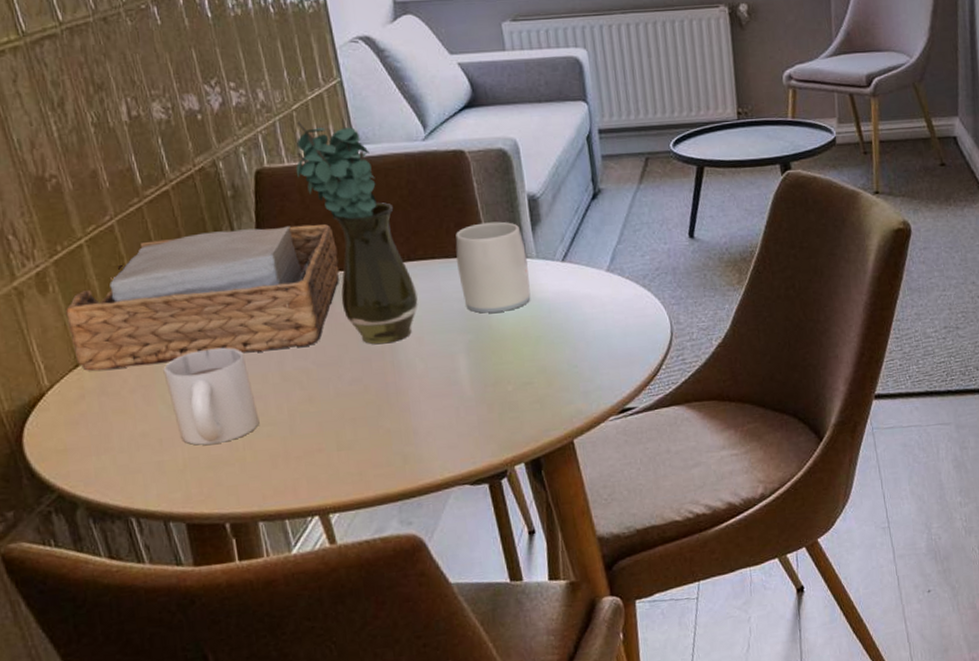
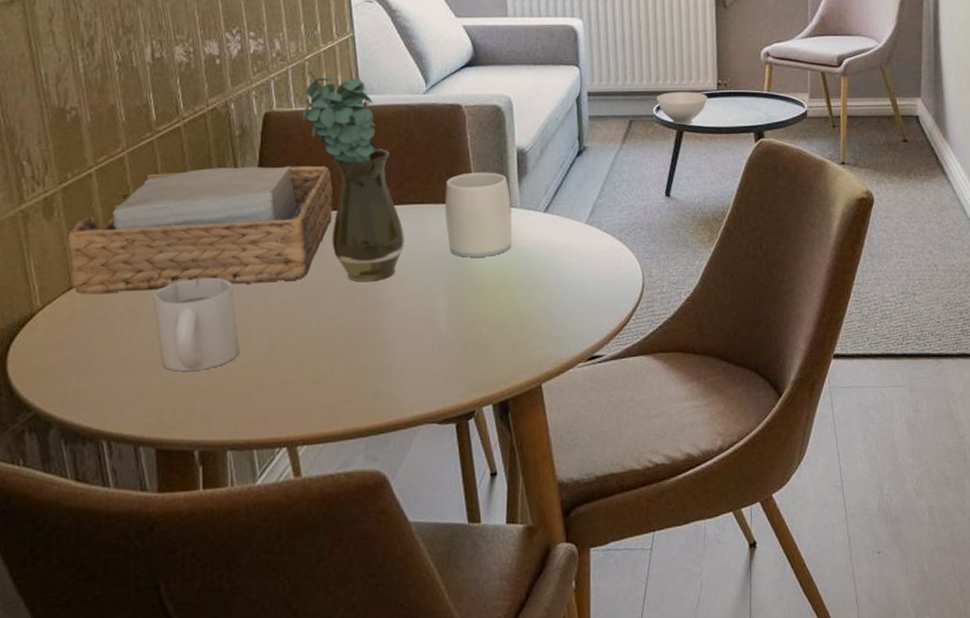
bowl: none [672,123,728,160] -> present [656,92,708,125]

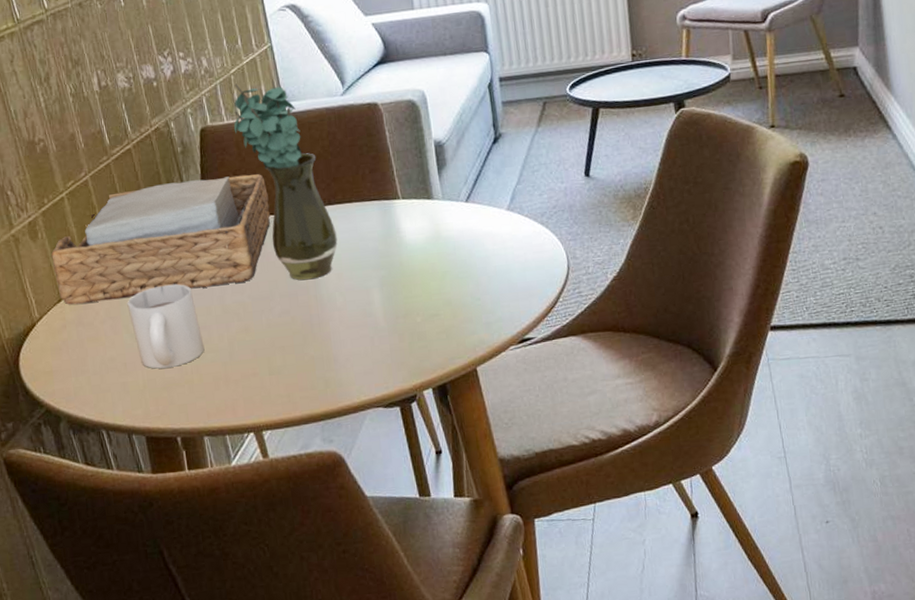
mug: present [445,172,512,258] -> none [369,166,438,251]
bowl: present [656,92,708,125] -> none [568,66,623,102]

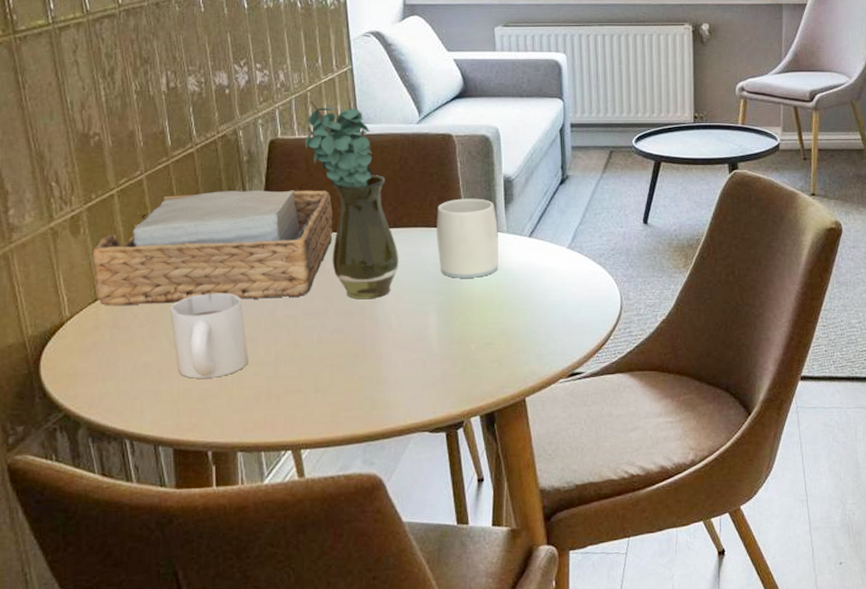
mug: none [369,166,438,251] -> present [436,198,499,278]

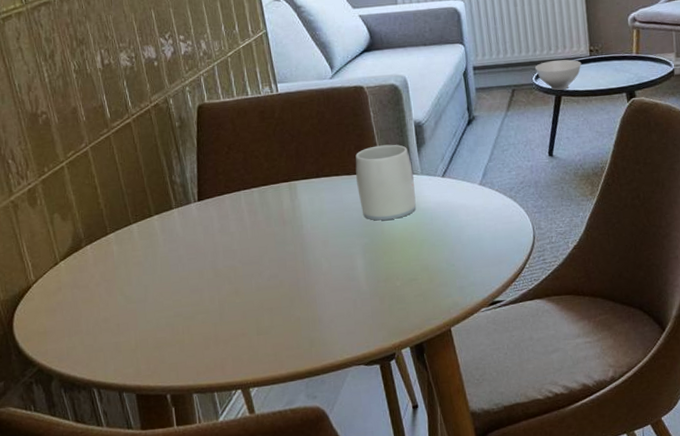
napkin holder: present [92,190,333,306] -> none [49,147,262,268]
mug: present [170,292,249,379] -> none [122,249,196,329]
vase: present [304,100,399,300] -> none [229,63,324,247]
bowl: none [635,124,685,156] -> present [534,59,582,91]

